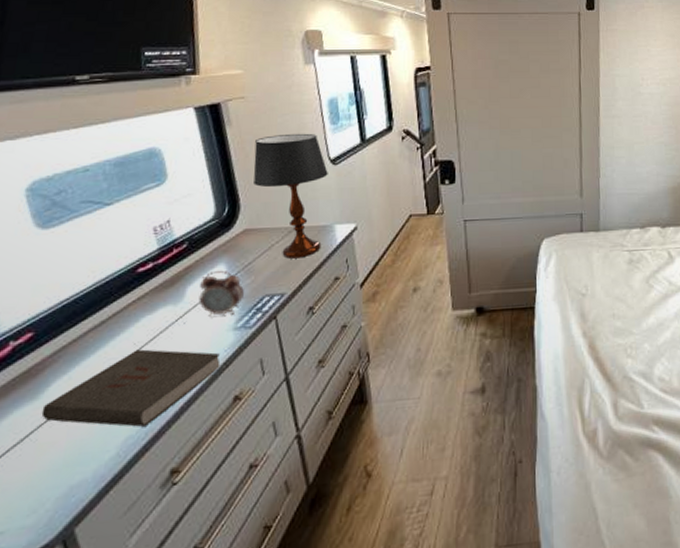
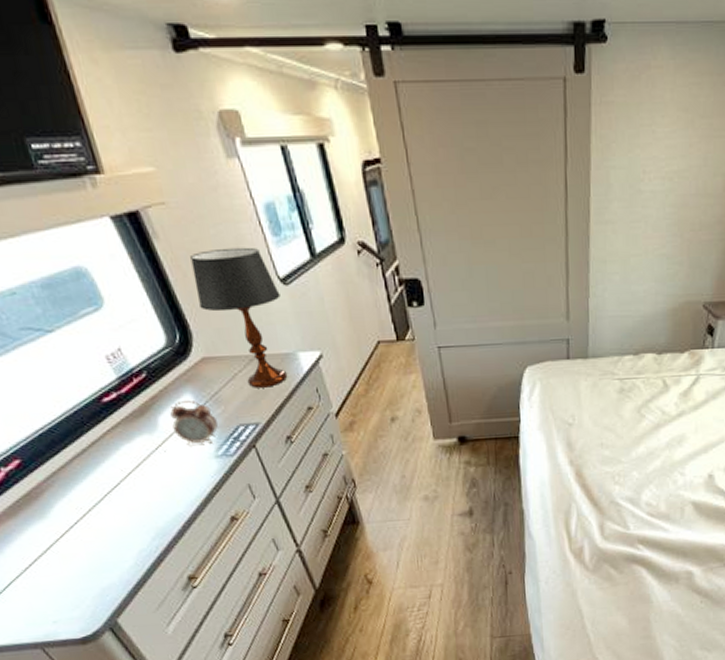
book: present [41,349,220,427] -> none [53,475,211,542]

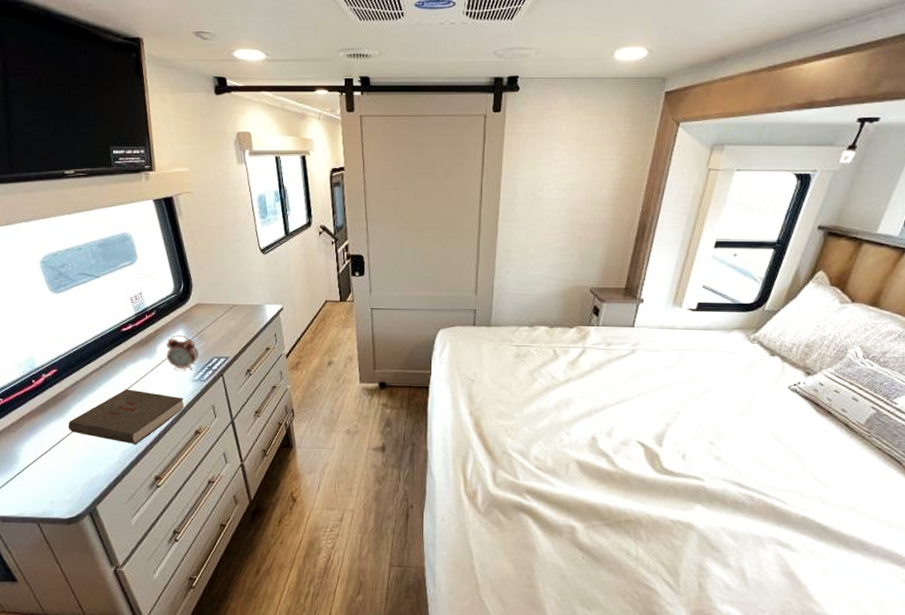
book: none [53,475,211,542] -> present [68,389,184,444]
table lamp: present [190,247,288,388] -> none [201,225,259,330]

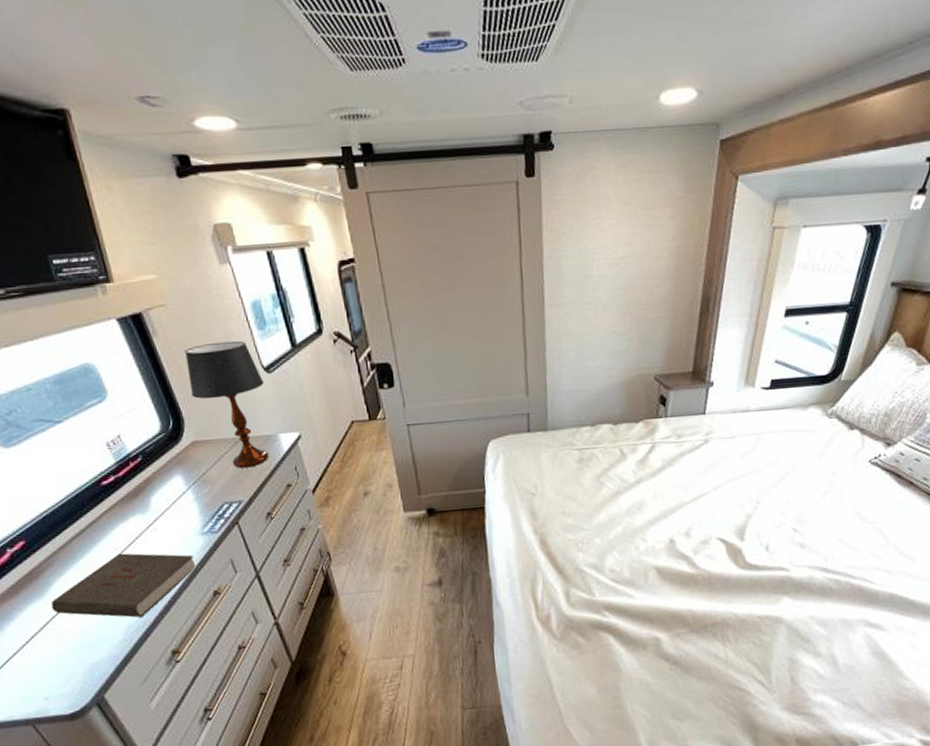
alarm clock: present [166,335,198,370] -> none [162,481,204,523]
table lamp: none [201,225,259,330] -> present [185,340,269,468]

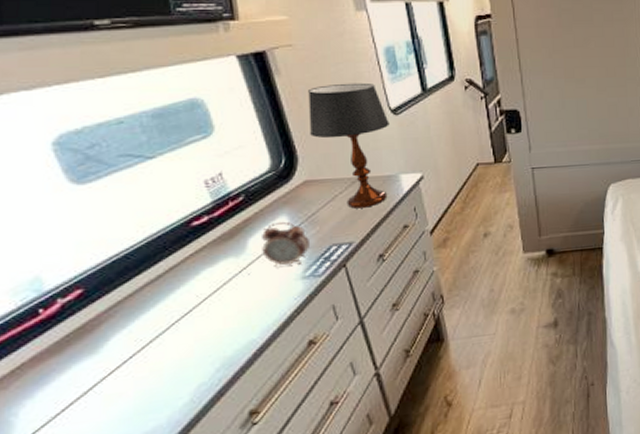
book: present [51,553,196,617] -> none [103,300,291,374]
alarm clock: none [162,481,204,523] -> present [262,222,309,267]

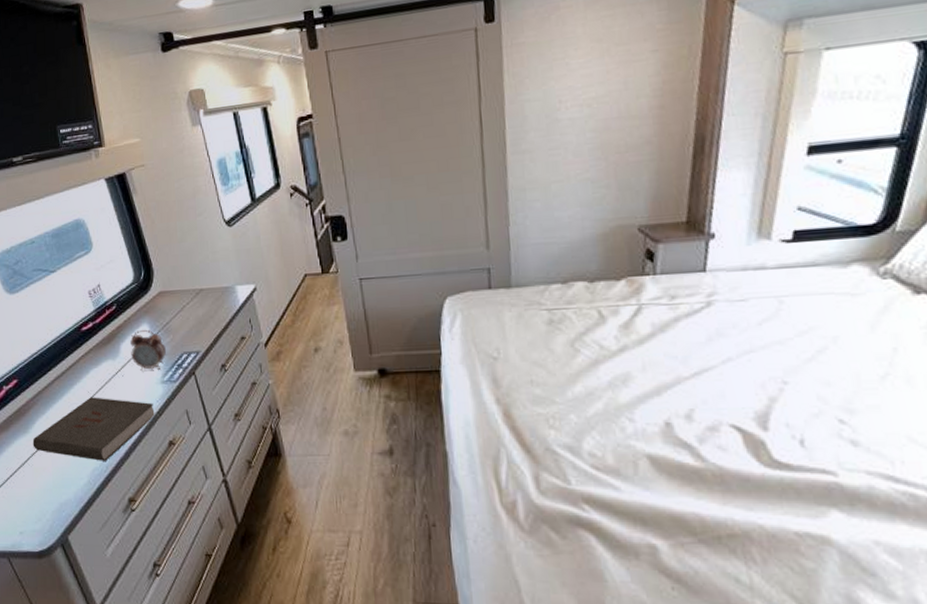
book: none [103,300,291,374] -> present [32,397,155,461]
table lamp: present [308,82,390,209] -> none [158,196,226,319]

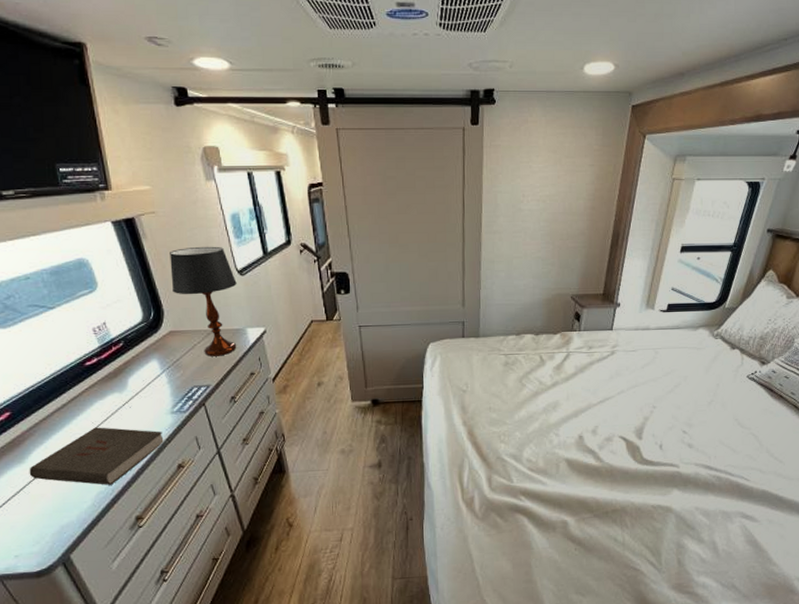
alarm clock: present [130,330,166,370] -> none [139,366,176,402]
table lamp: none [158,196,226,319] -> present [170,246,237,357]

